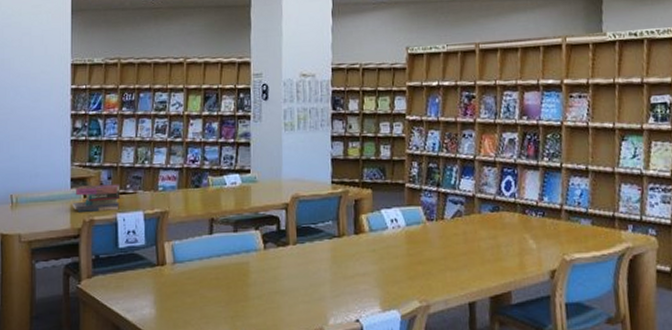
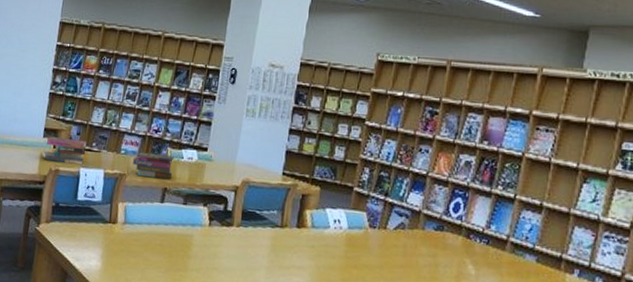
books: none [173,184,219,211] -> present [133,152,176,179]

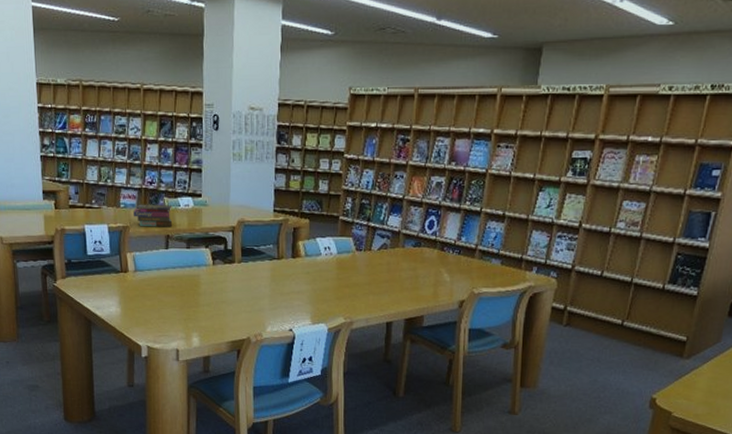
books: present [42,137,87,166] -> none [45,198,87,223]

